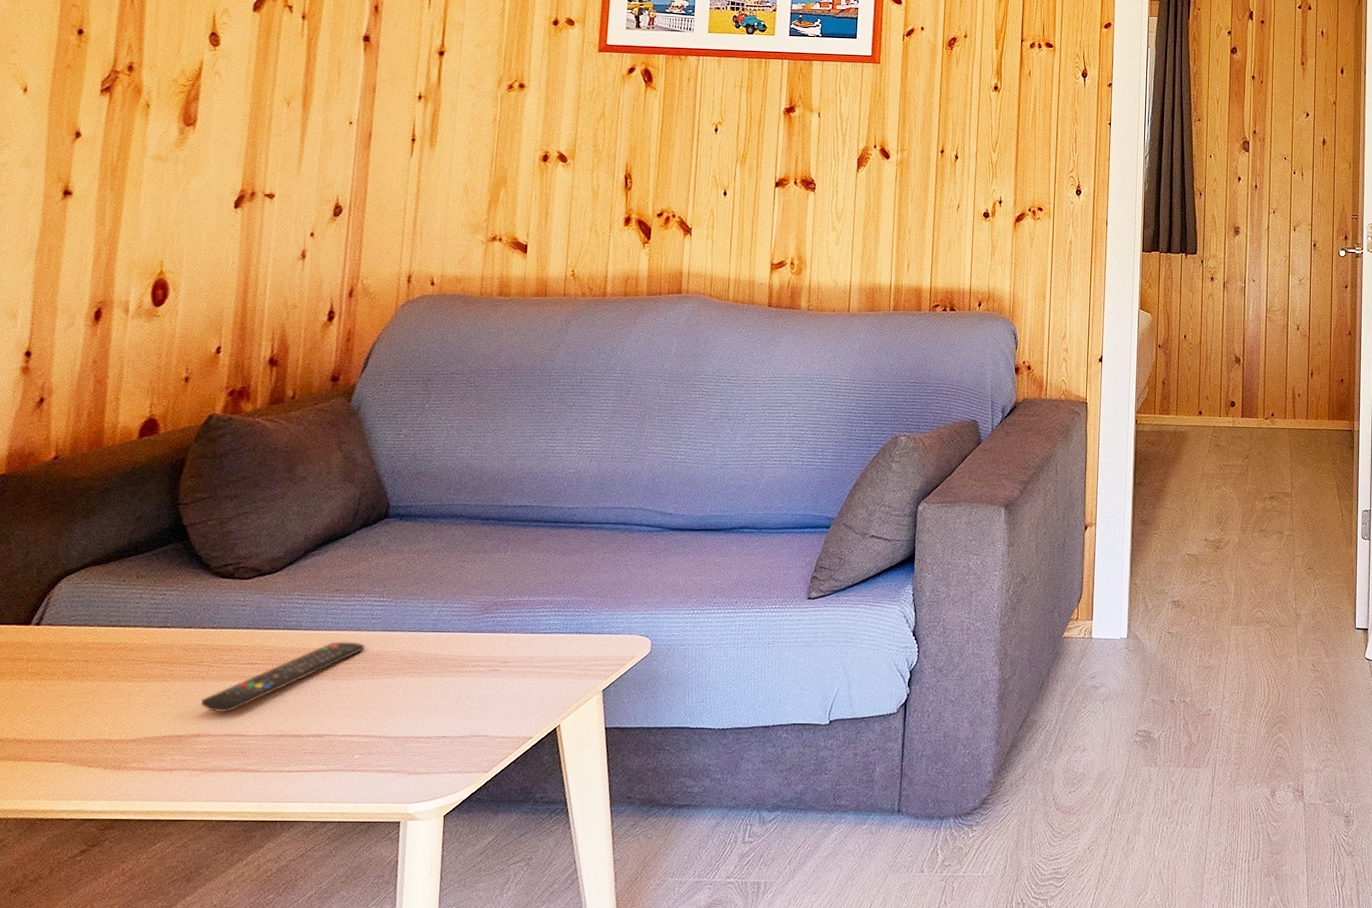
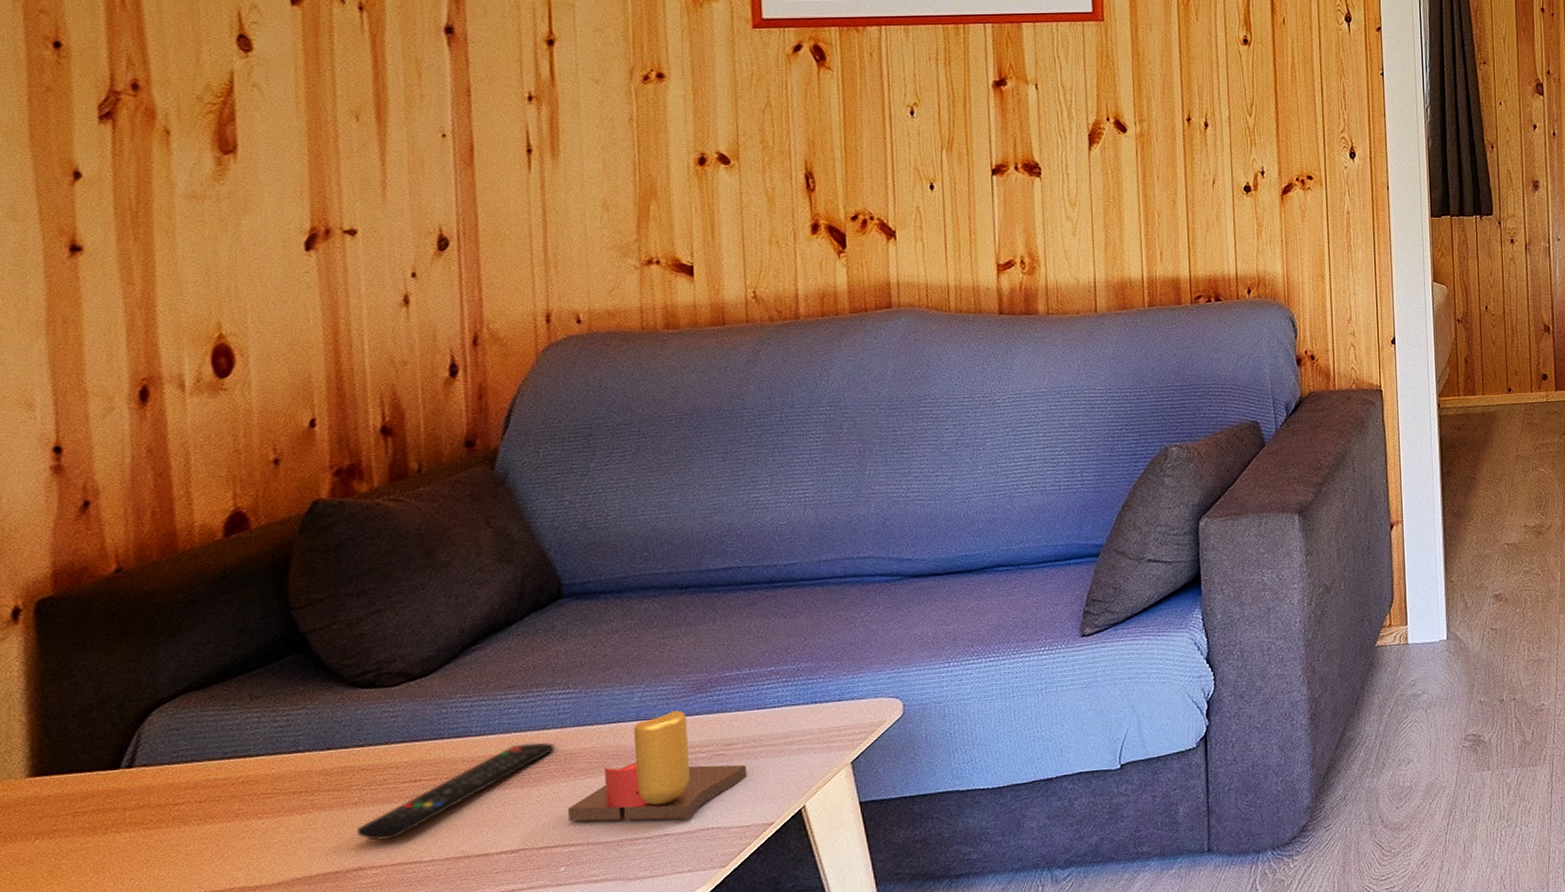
candle: none [368,627,516,724] -> present [568,710,747,822]

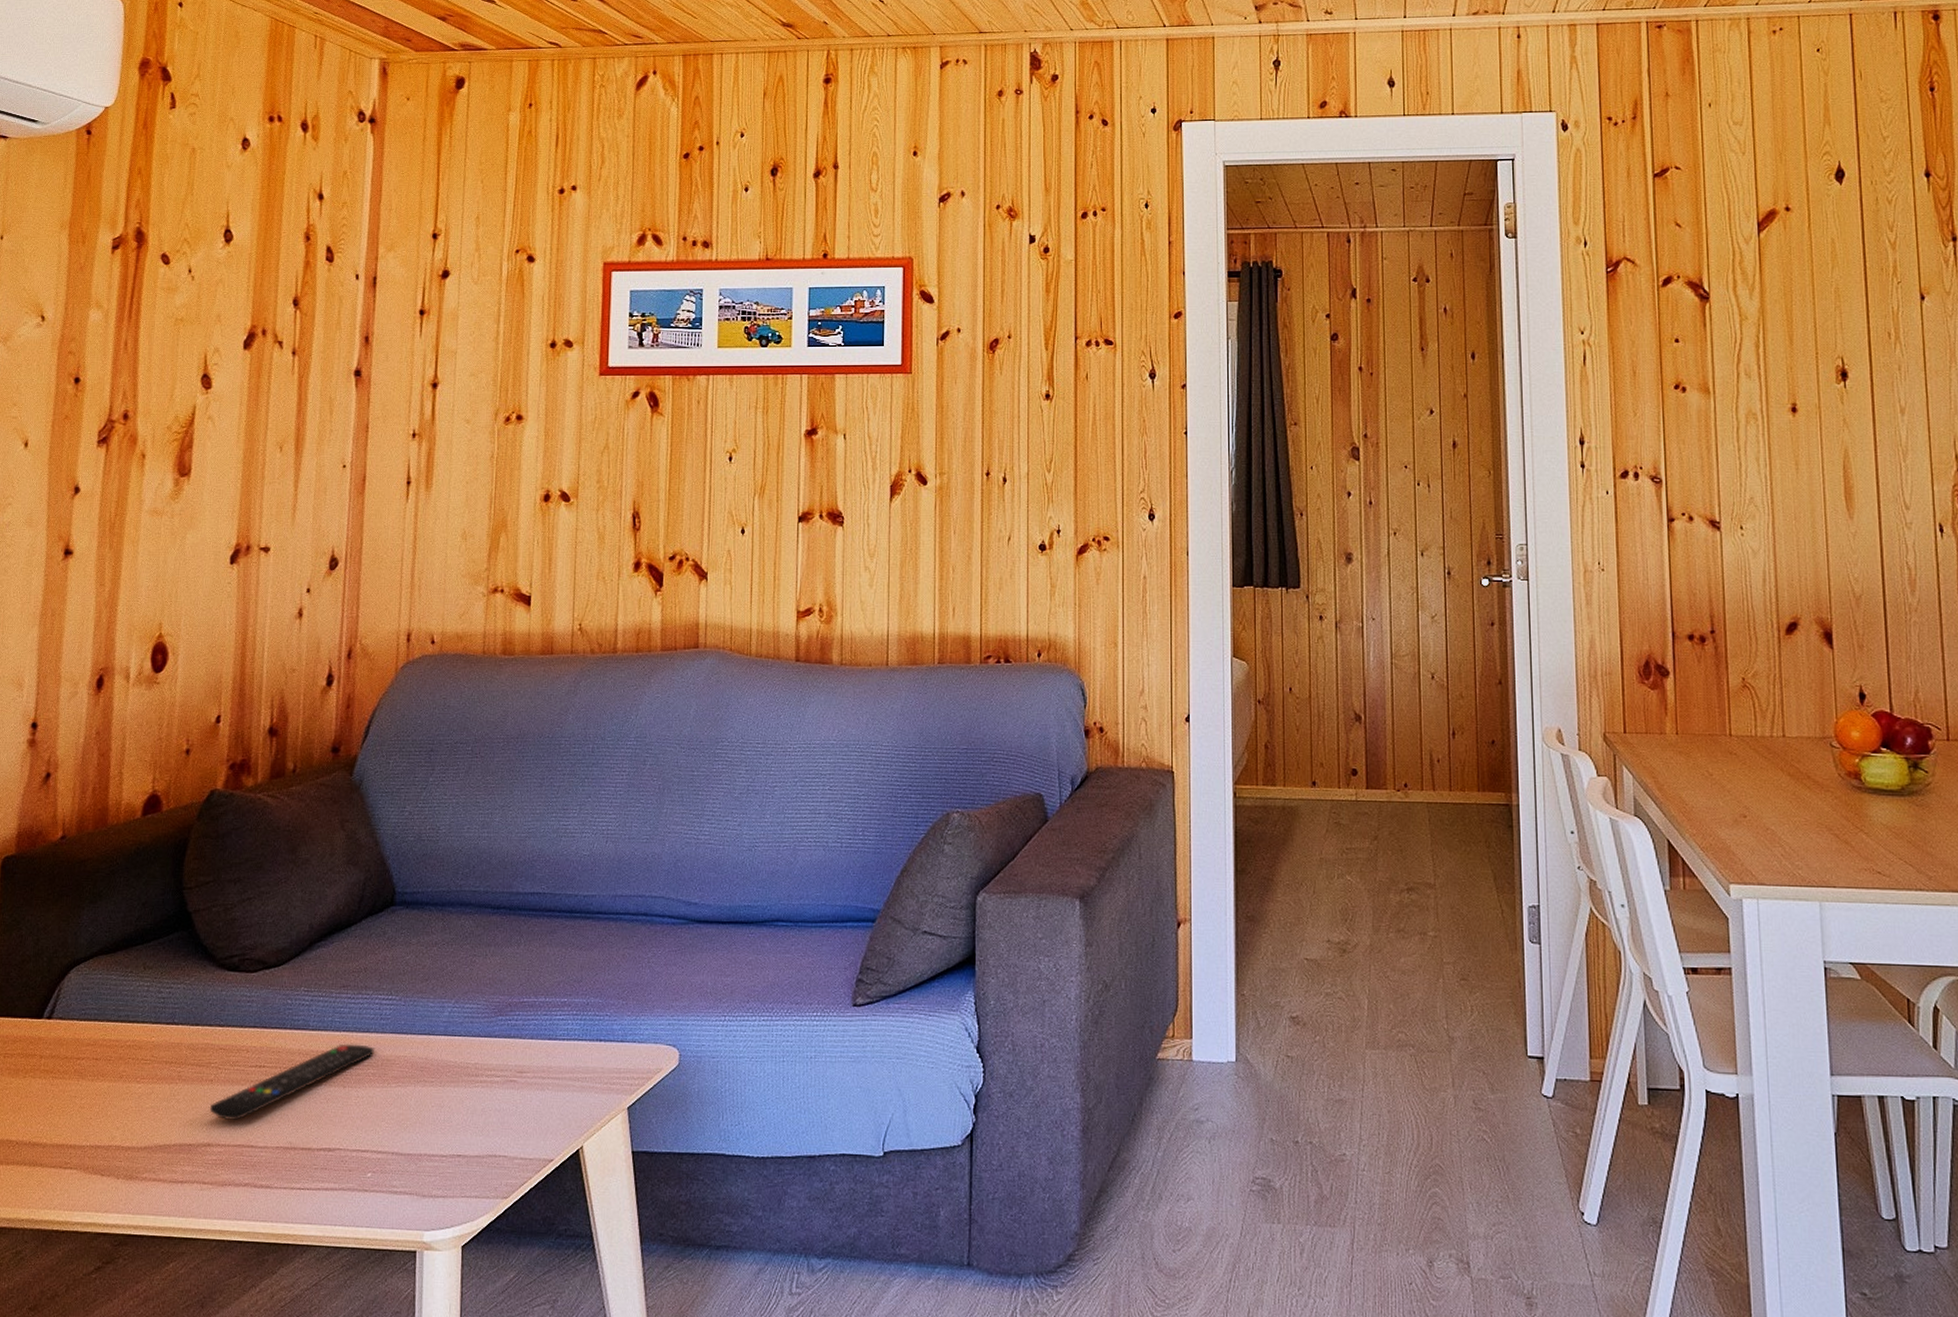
candle: present [568,710,747,822] -> none [379,1030,534,1142]

